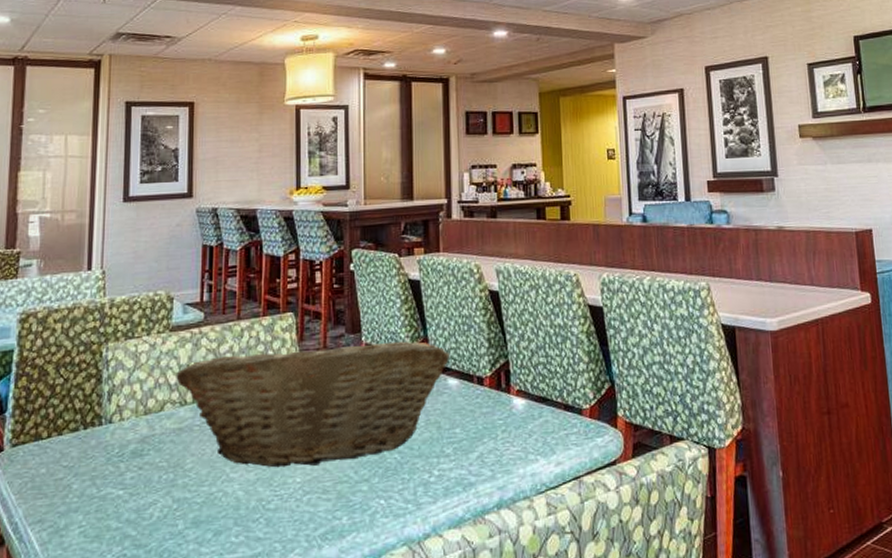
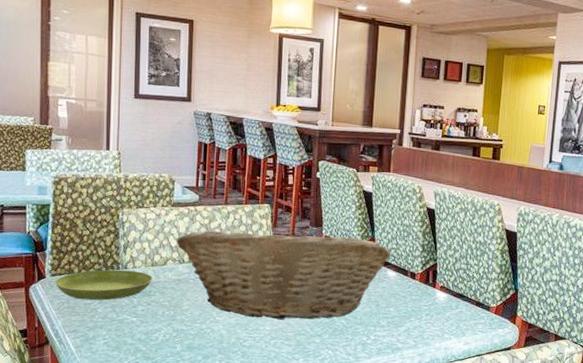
saucer: none [16,424,147,475] -> present [55,269,153,301]

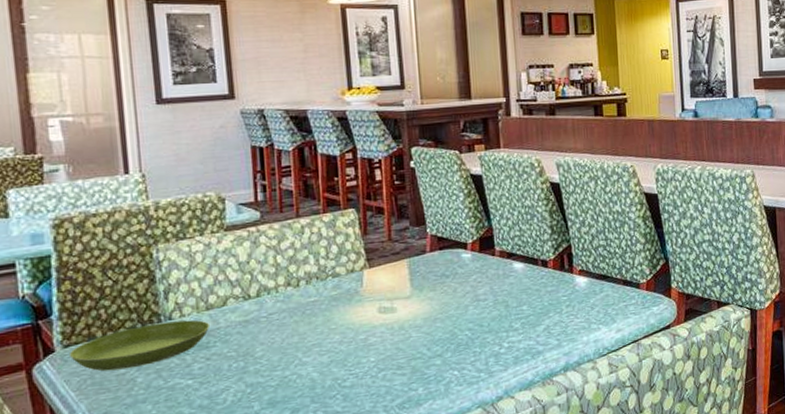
fruit basket: present [176,228,390,320] -> none [236,231,514,350]

